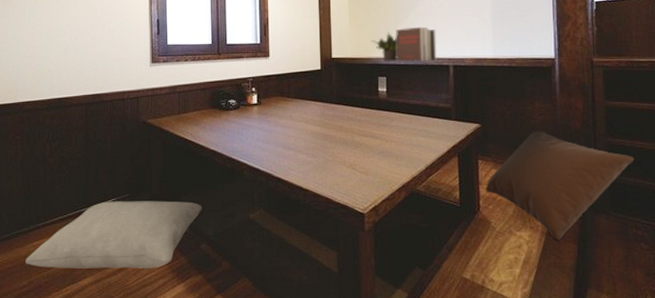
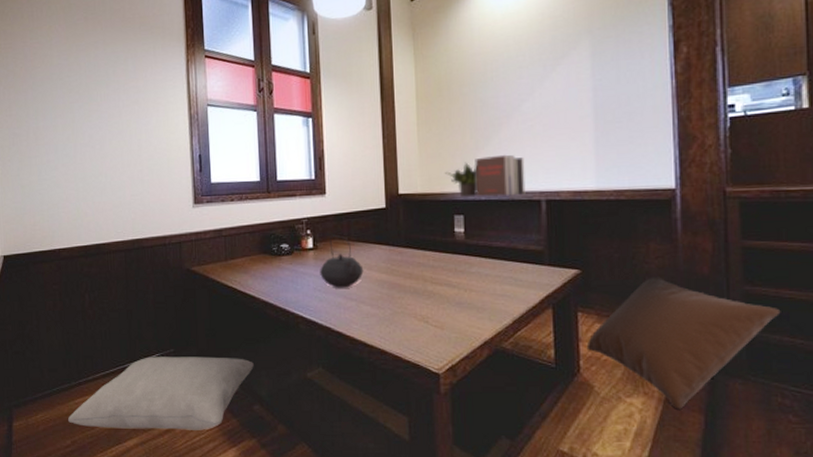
teapot: none [263,92,301,139] -> present [320,234,364,288]

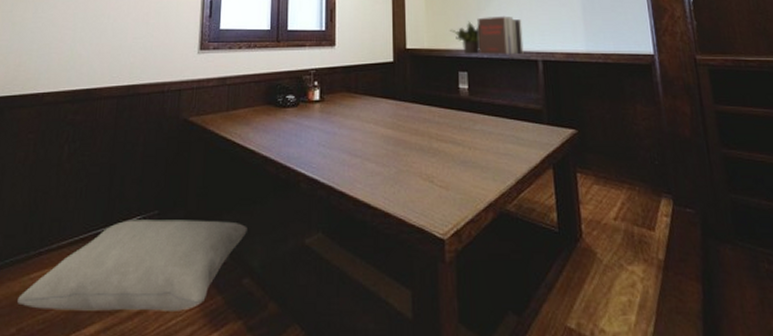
teapot: present [320,234,364,288] -> none [325,87,370,144]
cushion: present [586,276,781,409] -> none [587,138,756,278]

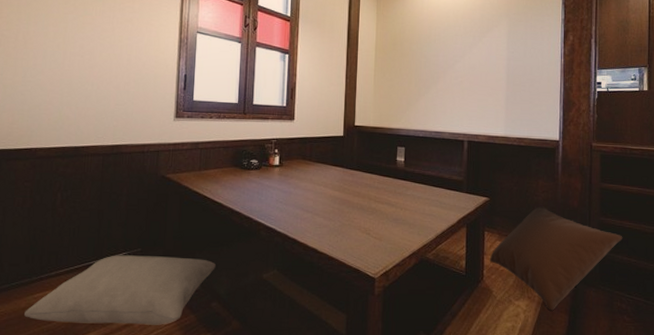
potted plant: present [450,21,480,54] -> none [393,105,418,133]
books: present [477,16,524,55] -> none [416,101,454,136]
cushion: none [587,138,756,278] -> present [489,206,623,311]

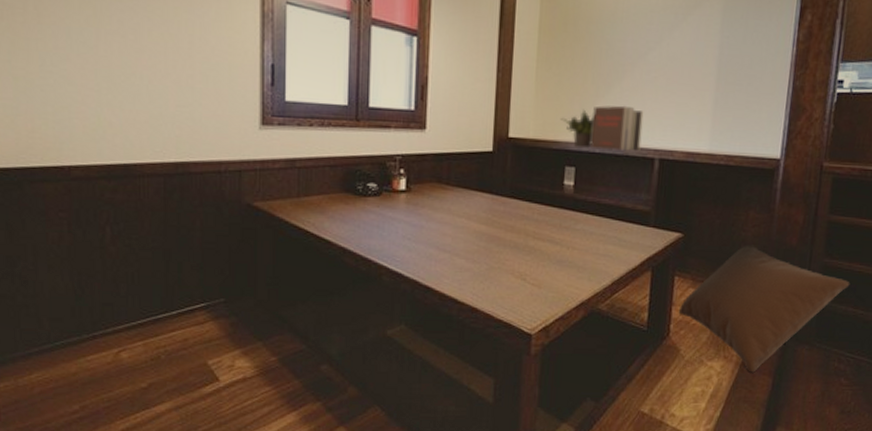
cushion: present [24,255,216,325] -> none [76,306,324,393]
potted plant: none [393,105,418,133] -> present [561,109,594,148]
books: none [416,101,454,136] -> present [590,105,644,152]

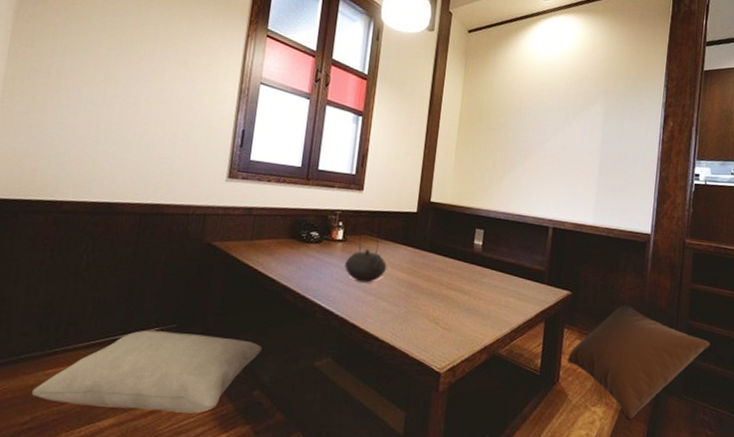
cushion: none [76,306,324,393] -> present [32,330,262,414]
teapot: none [411,176,462,238] -> present [344,229,387,283]
potted plant: present [561,109,594,148] -> none [474,183,501,215]
books: present [590,105,644,152] -> none [497,181,541,221]

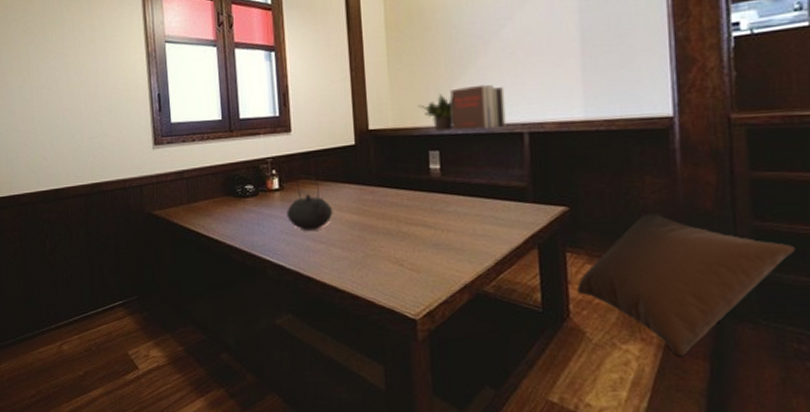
cushion: present [32,330,262,414] -> none [32,303,220,380]
potted plant: none [474,183,501,215] -> present [418,94,454,131]
books: none [497,181,541,221] -> present [450,84,506,131]

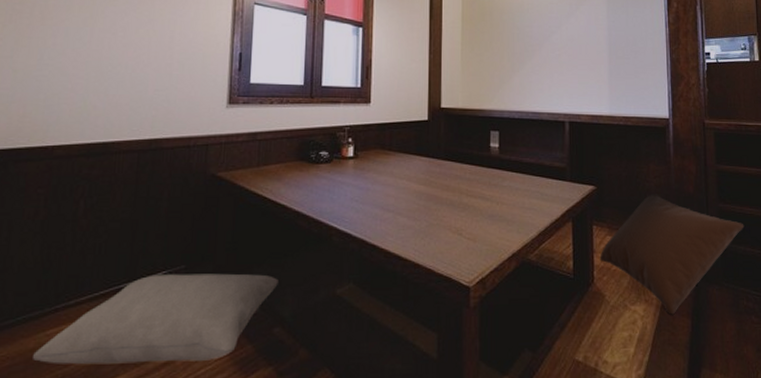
cushion: none [32,303,220,380] -> present [33,273,278,365]
teapot: present [287,174,333,231] -> none [358,144,403,199]
potted plant: present [418,94,454,131] -> none [484,82,512,114]
books: present [450,84,506,131] -> none [510,78,553,116]

